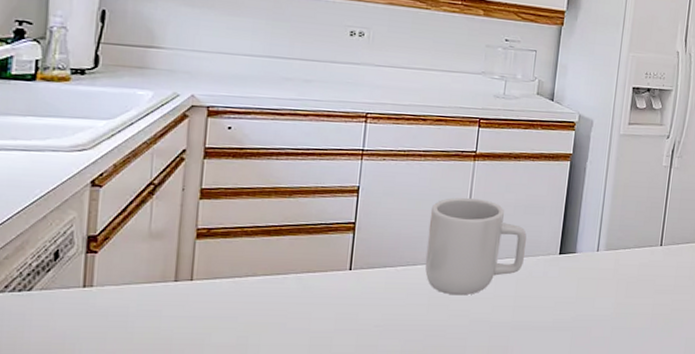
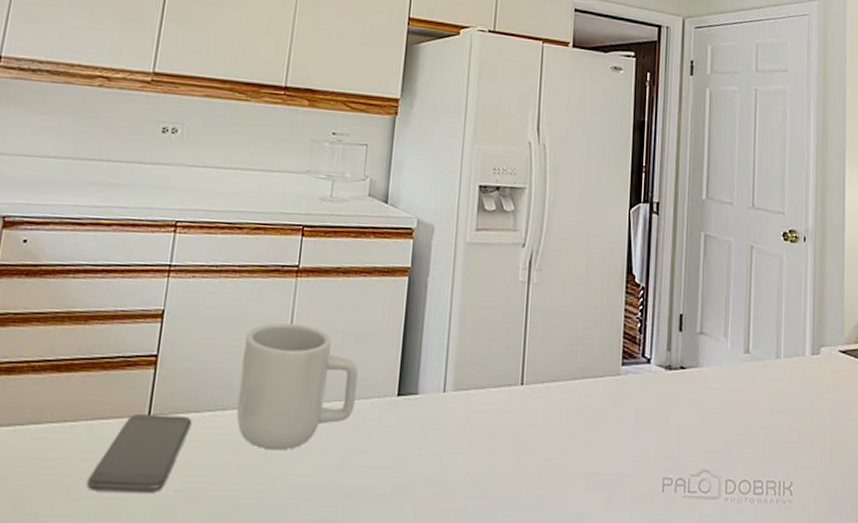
smartphone: none [300,268,387,327] -> present [87,414,192,493]

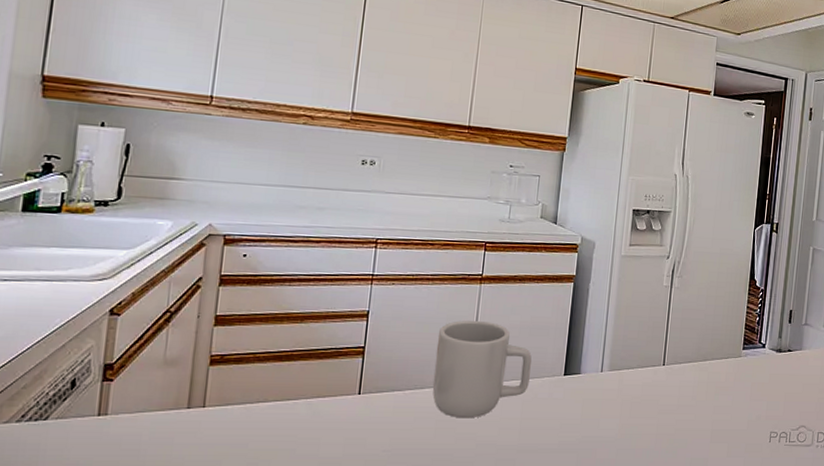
smartphone: present [87,414,192,493] -> none [309,393,395,453]

